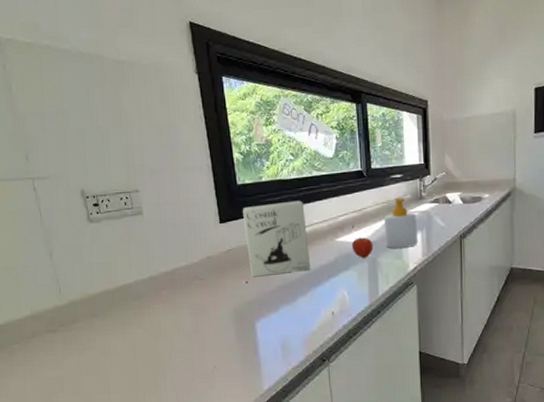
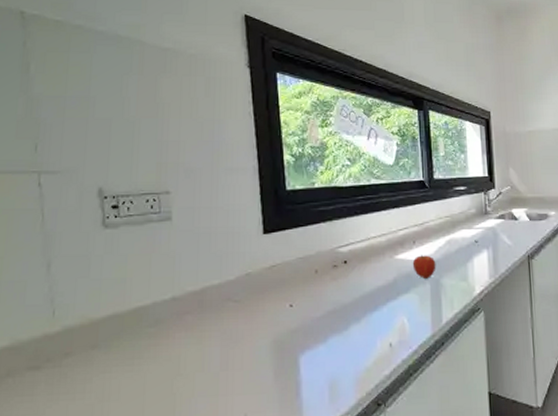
cereal box: present [243,200,311,277] -> none [291,211,367,300]
soap bottle: present [383,198,419,248] -> none [447,212,485,268]

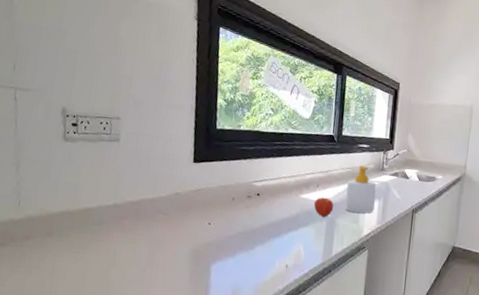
soap bottle: none [447,212,485,268] -> present [345,166,377,214]

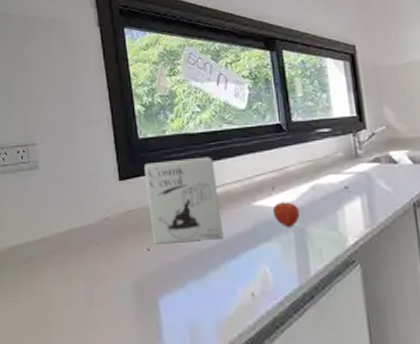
cereal box: none [214,151,276,222] -> present [145,157,224,244]
soap bottle: present [345,166,377,214] -> none [310,156,358,216]

